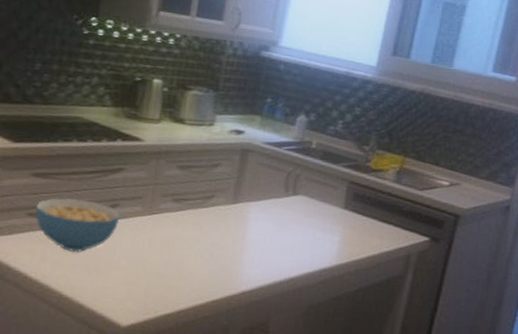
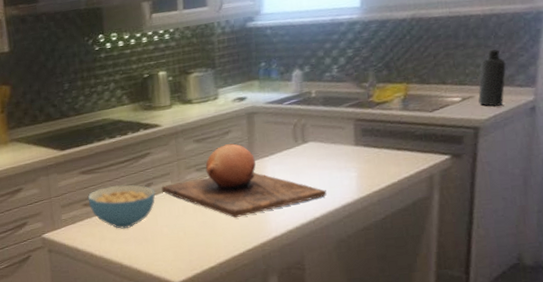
chopping board: none [128,178,307,263] -> present [161,143,327,218]
bottle: none [464,143,493,200] -> present [478,49,506,107]

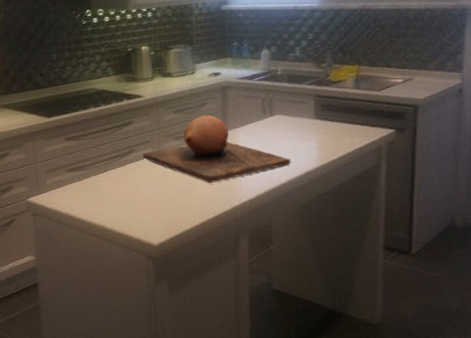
cereal bowl: present [88,184,156,230] -> none [72,151,137,194]
bottle: present [478,49,506,107] -> none [417,39,439,89]

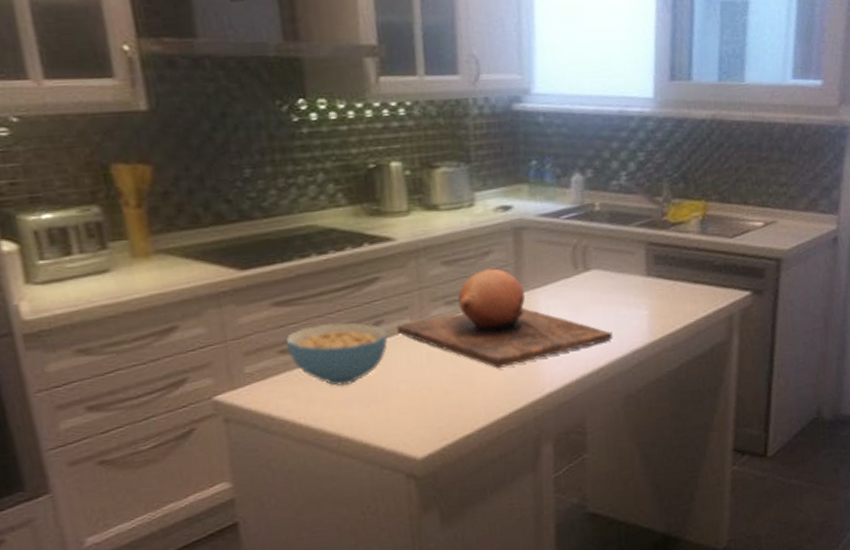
cereal bowl: none [72,151,137,194] -> present [285,322,388,387]

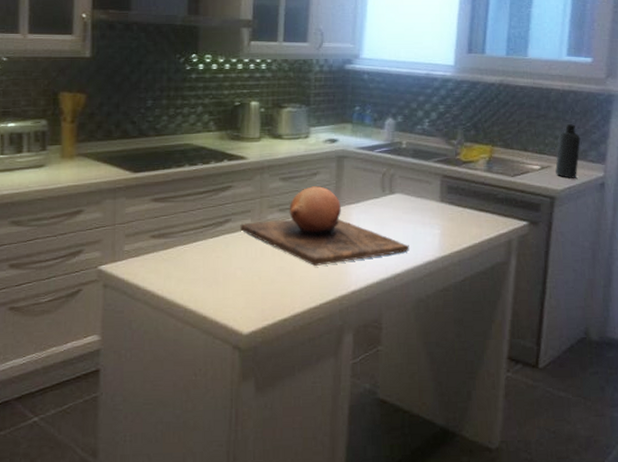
cereal bowl: present [285,322,388,387] -> none [157,217,233,268]
bottle: none [781,167,810,236] -> present [555,124,581,179]

